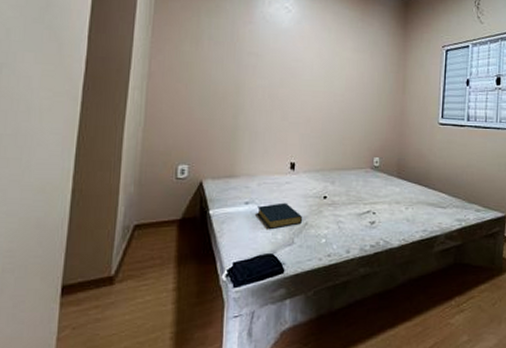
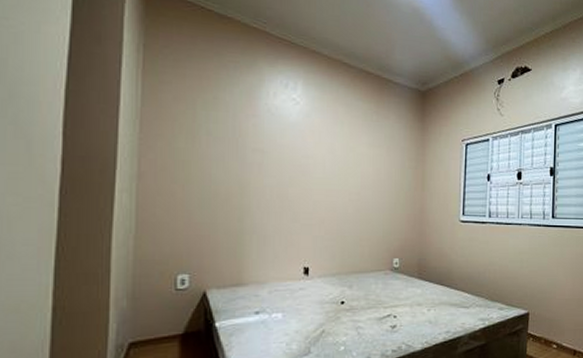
hardback book: present [257,202,303,229] -> none [269,310,320,339]

